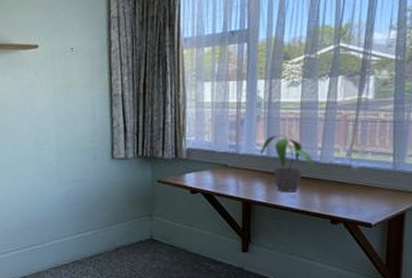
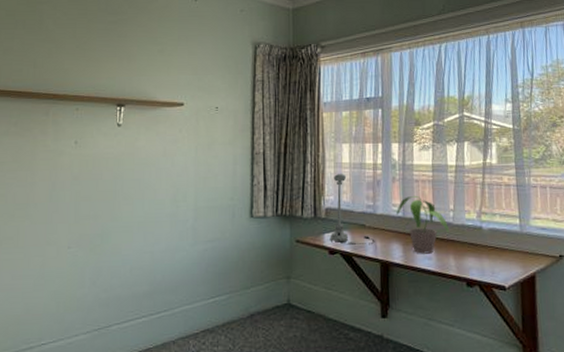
desk lamp: none [191,114,237,184] -> present [330,174,375,245]

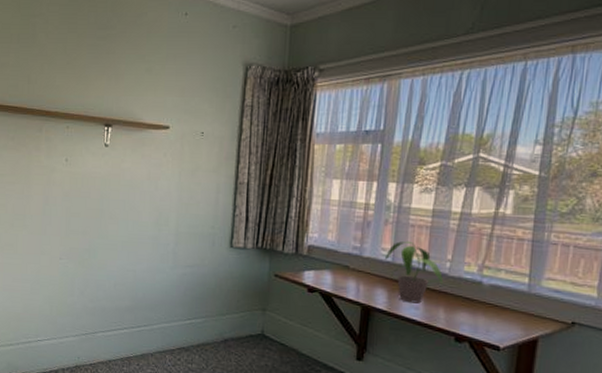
desk lamp: present [330,174,375,245] -> none [310,211,358,287]

